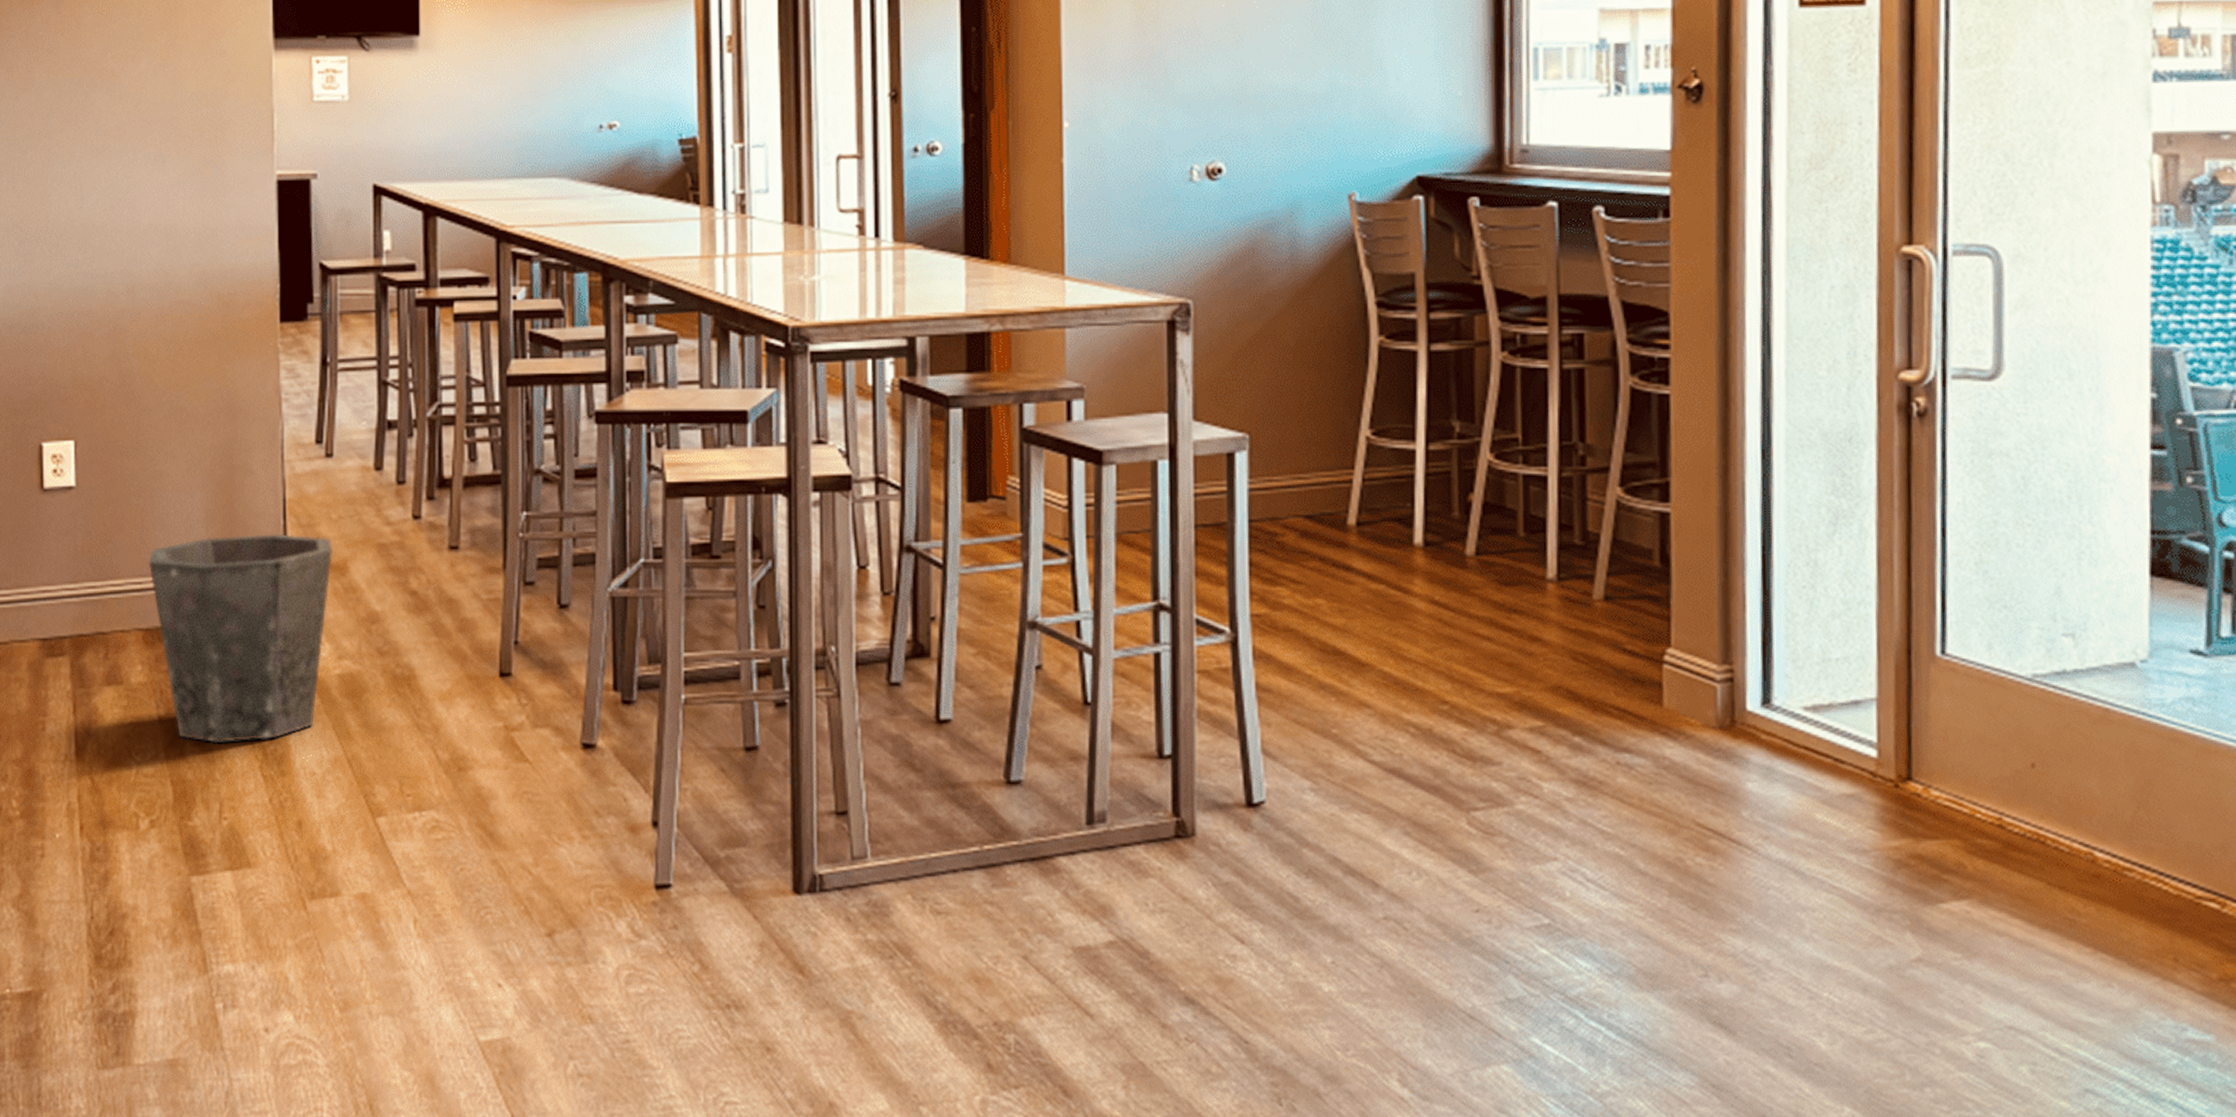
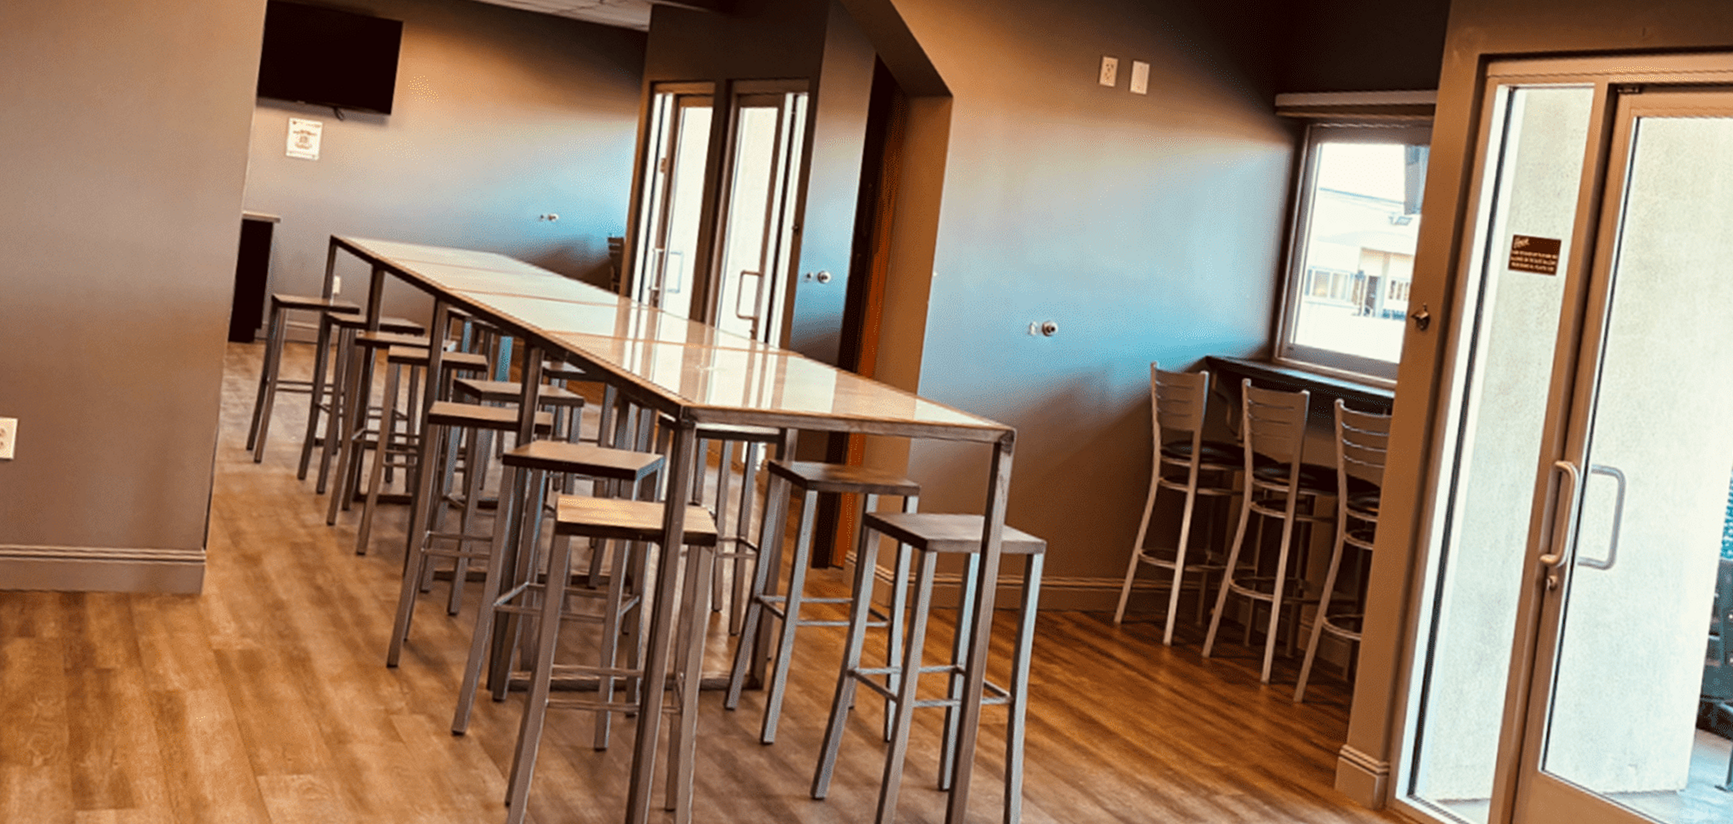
waste bin: present [148,534,332,744] -> none [74,518,250,699]

